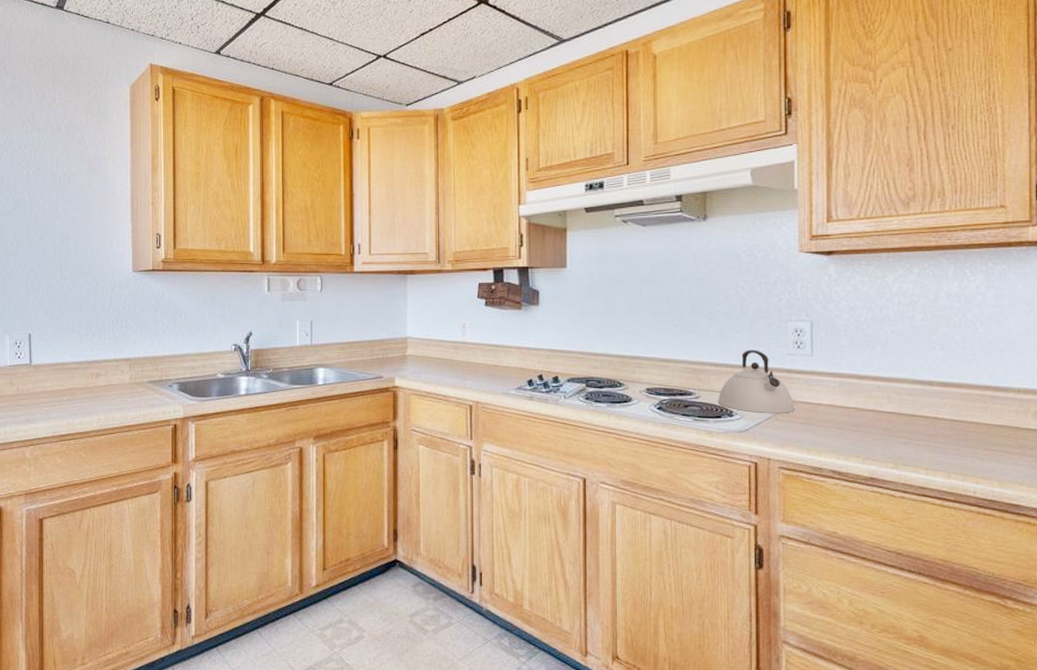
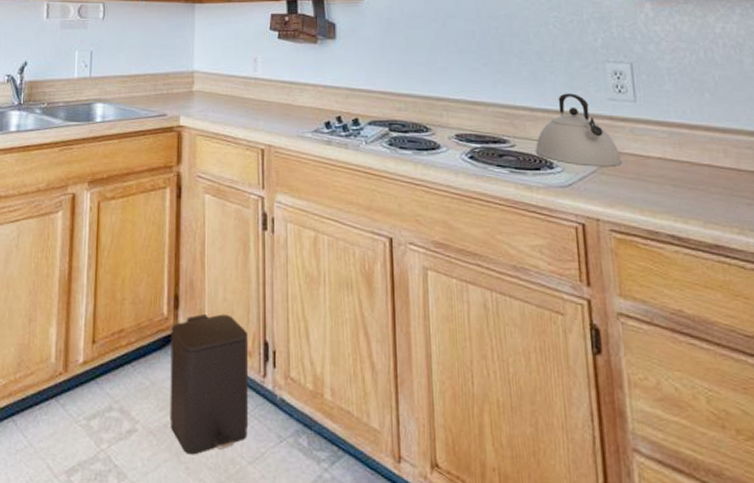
pedal bin: none [391,544,459,655] -> present [169,314,249,455]

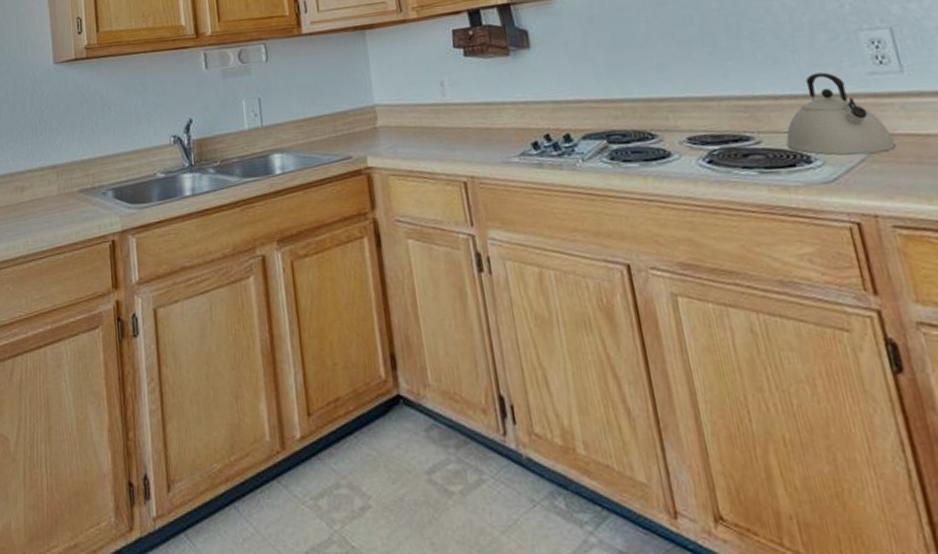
pedal bin: present [169,314,249,455] -> none [391,370,495,529]

